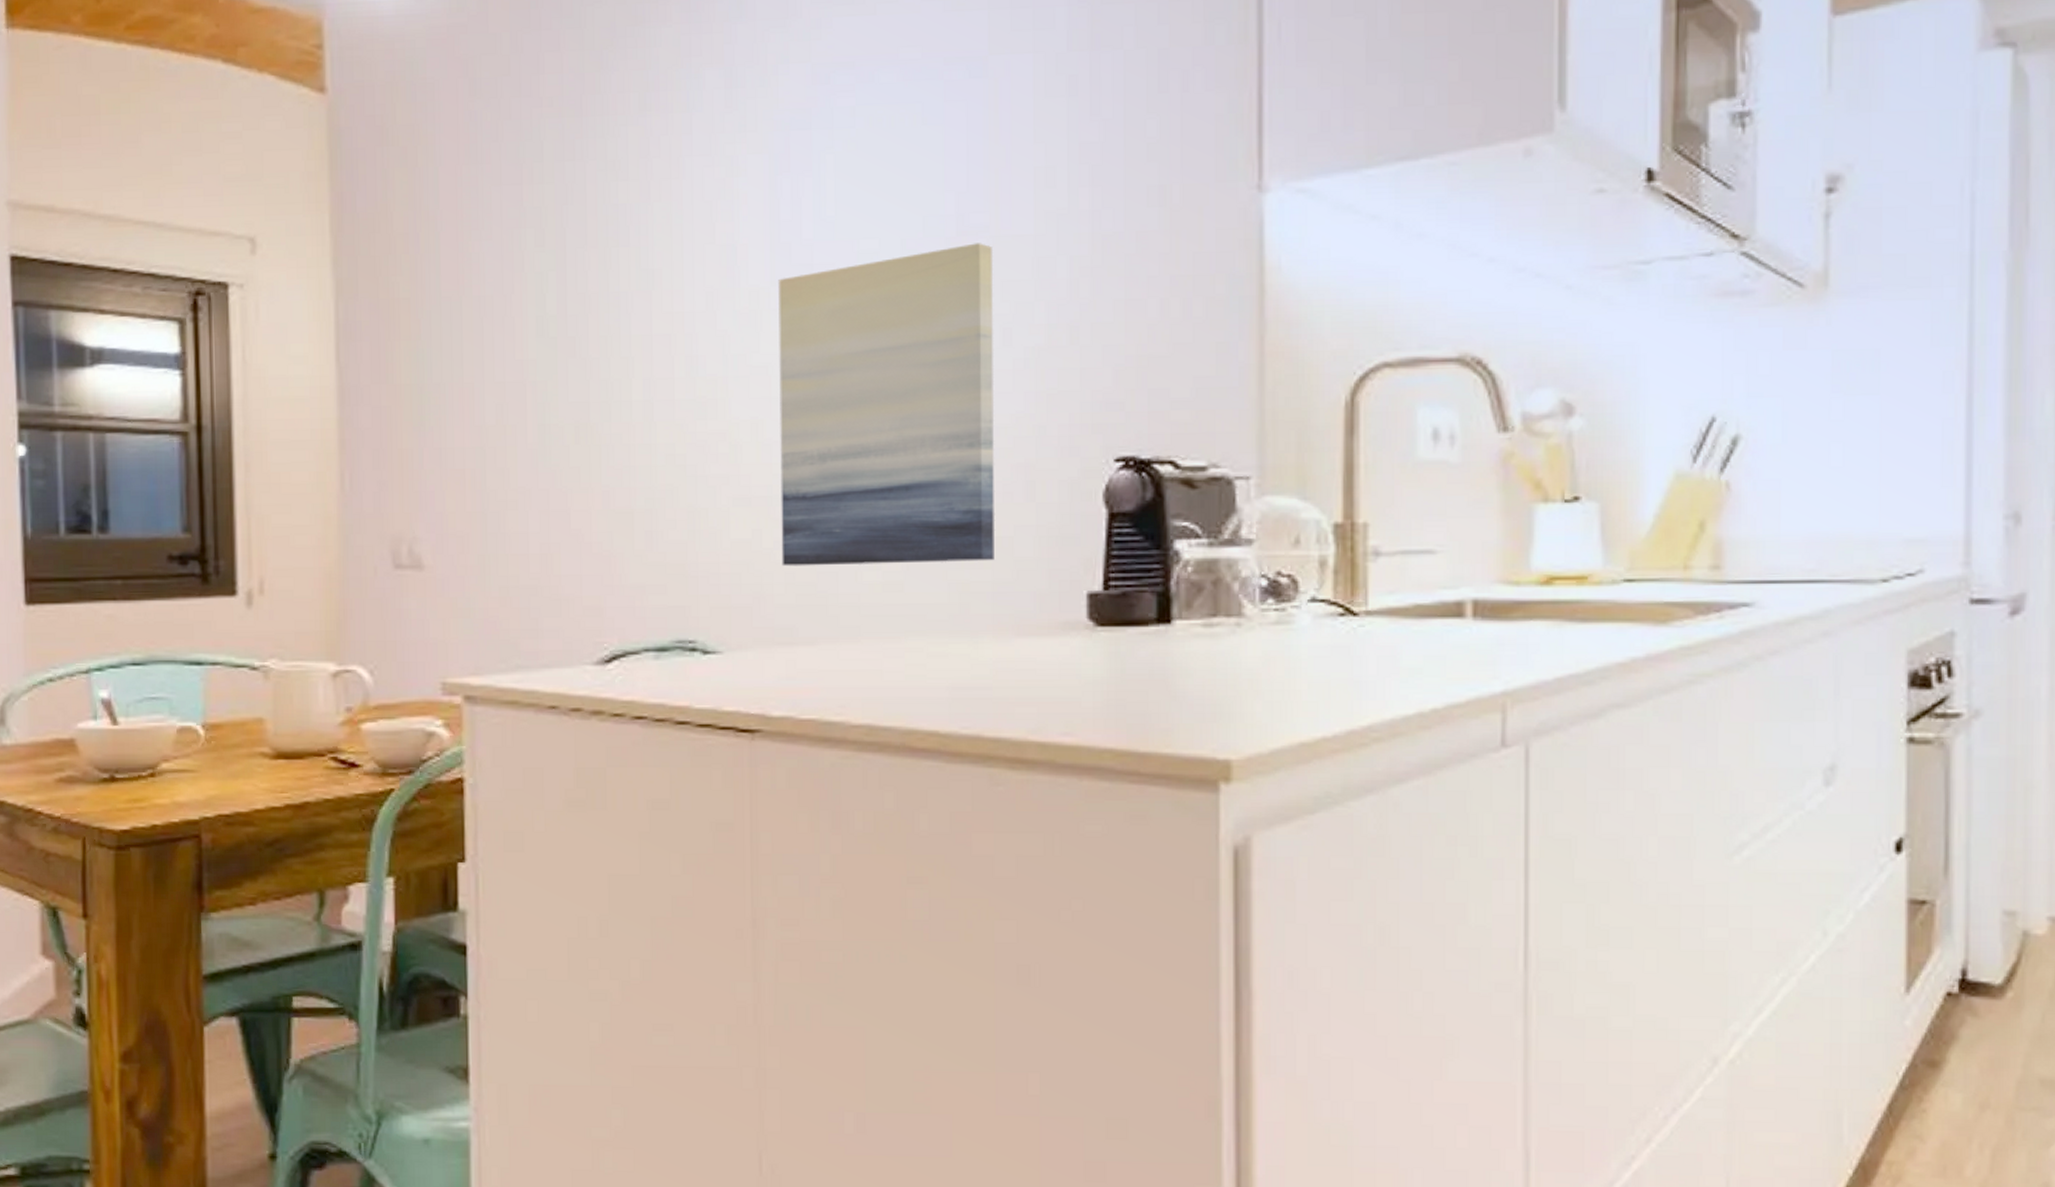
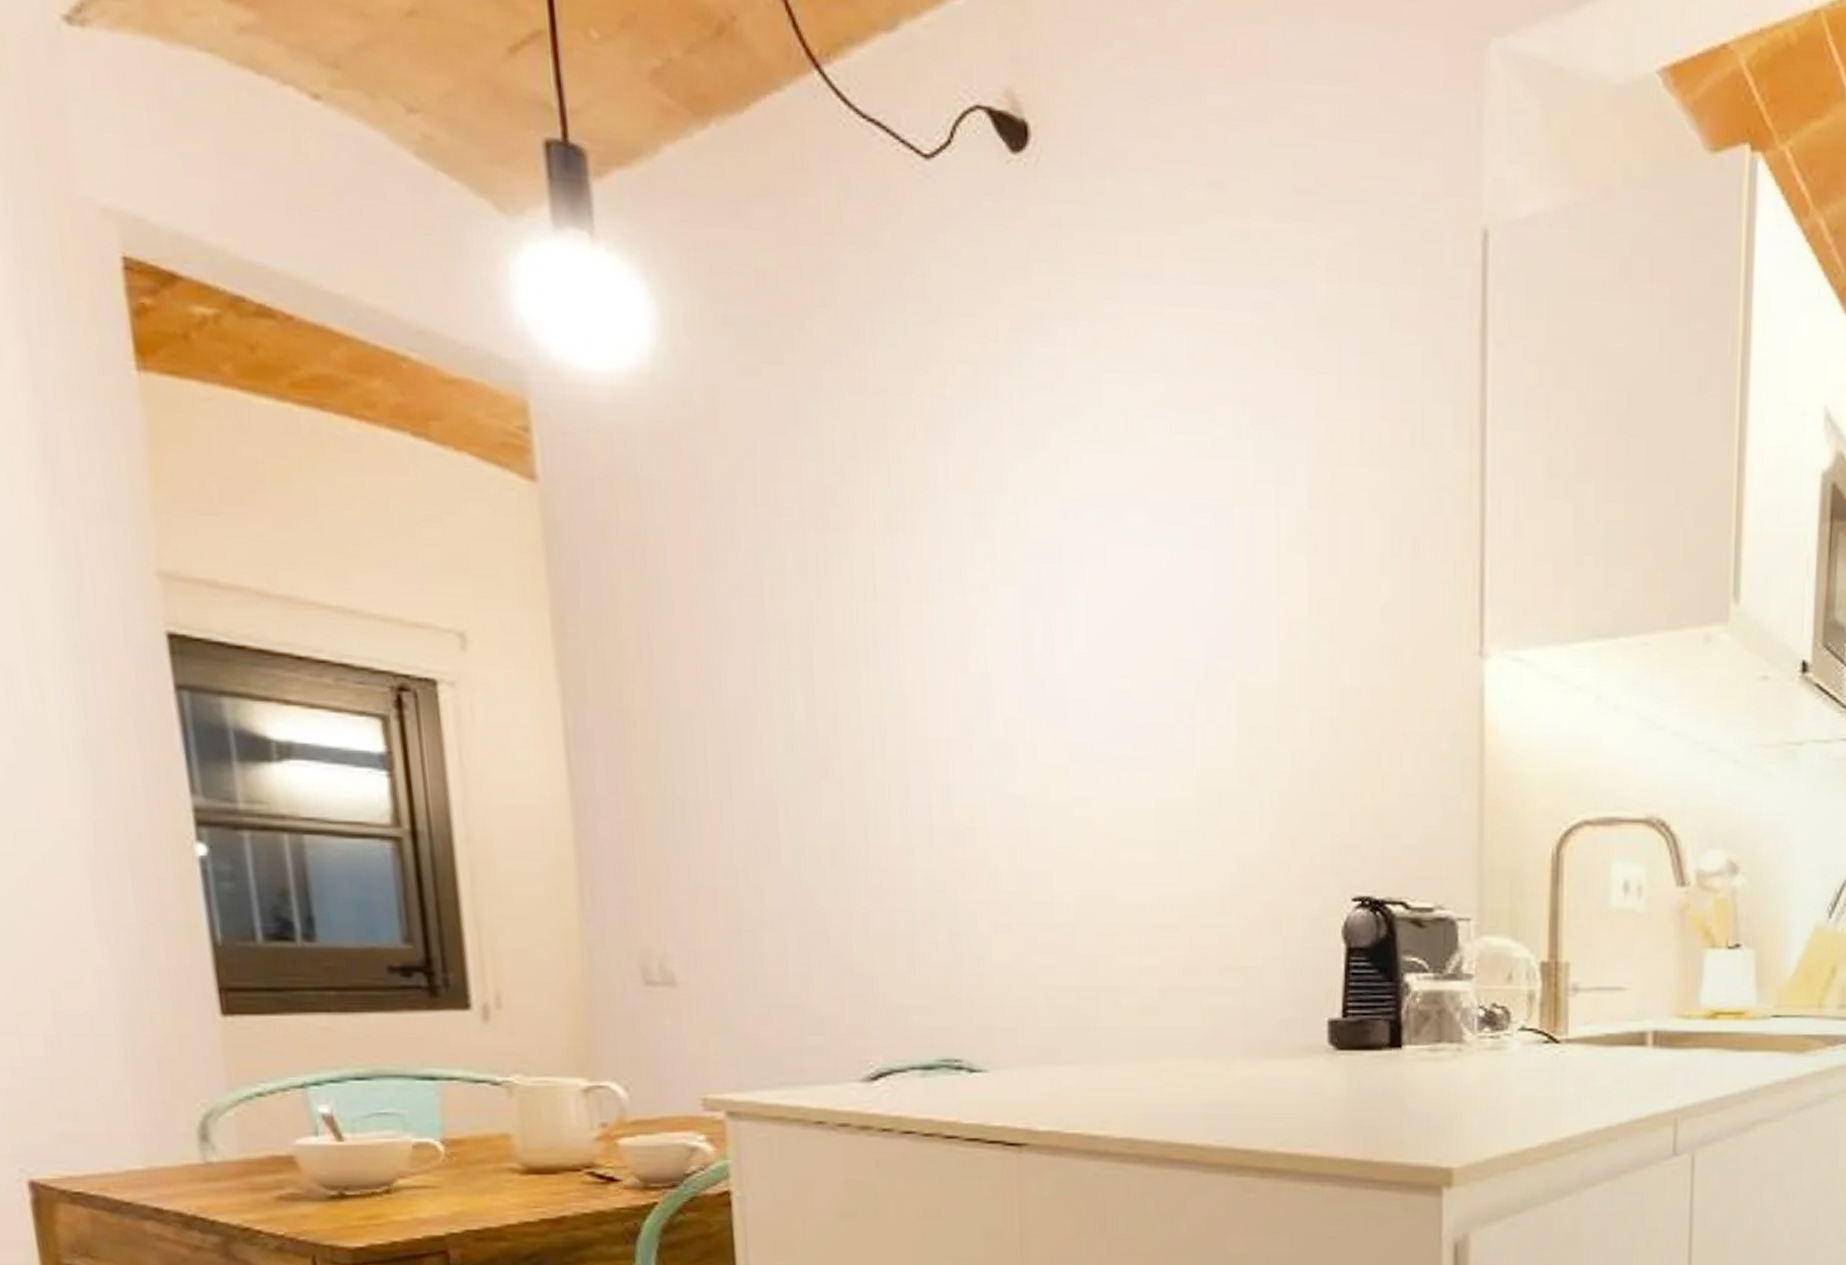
wall art: present [778,243,994,566] -> none [1033,688,1244,991]

